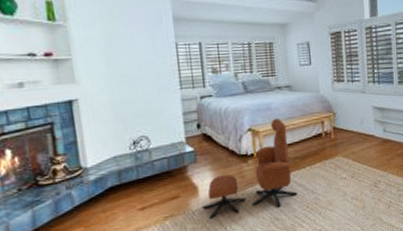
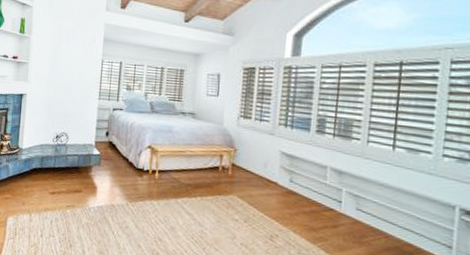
lounge chair: present [203,119,297,219] -> none [98,142,184,229]

